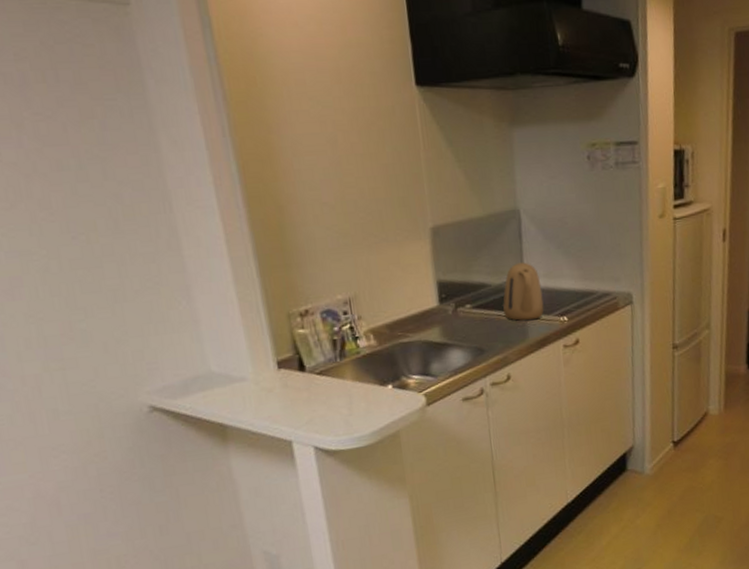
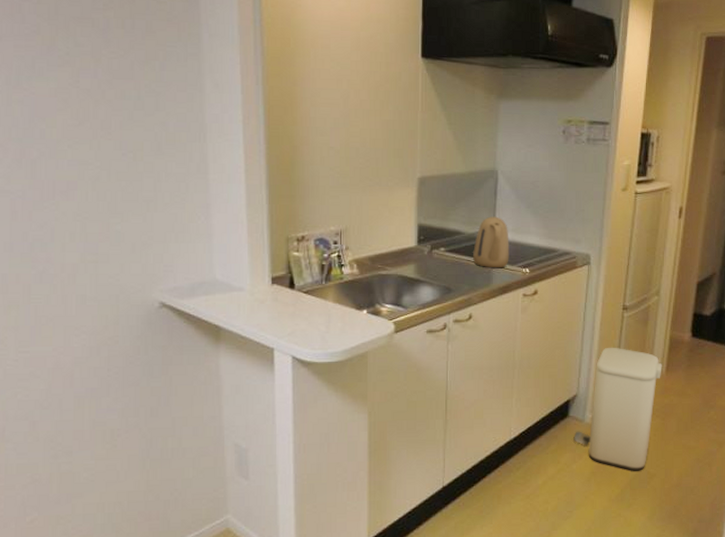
pedal bin: none [634,390,720,518] -> present [573,347,662,471]

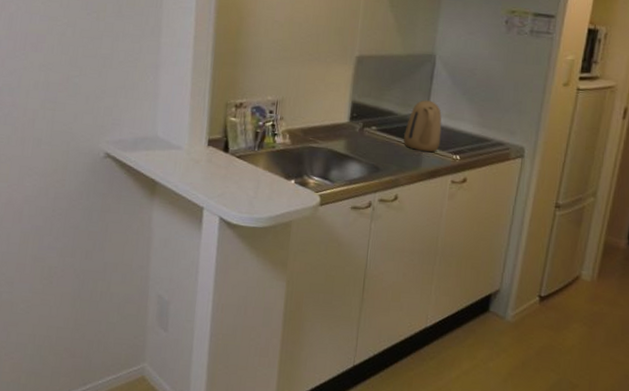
pedal bin: present [573,347,662,471] -> none [492,244,594,379]

